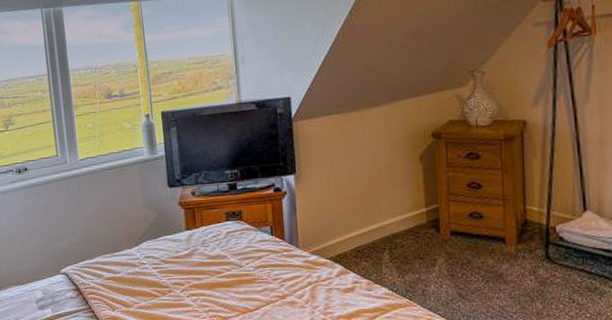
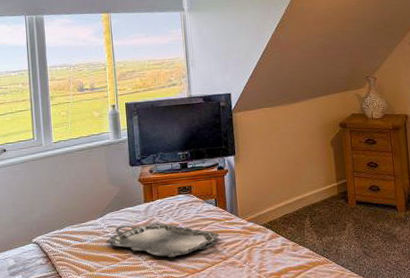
serving tray: none [142,254,276,295] -> present [106,223,219,258]

